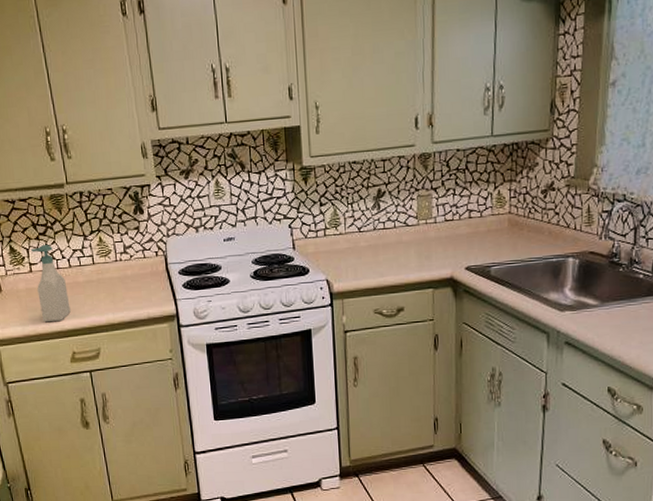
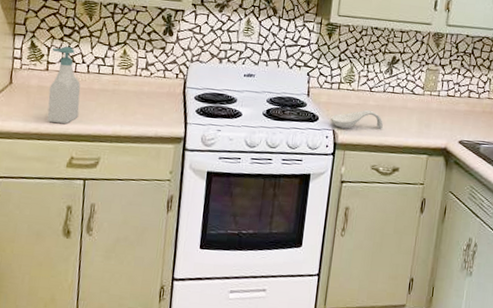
spoon rest: none [321,252,379,277] -> present [330,109,383,129]

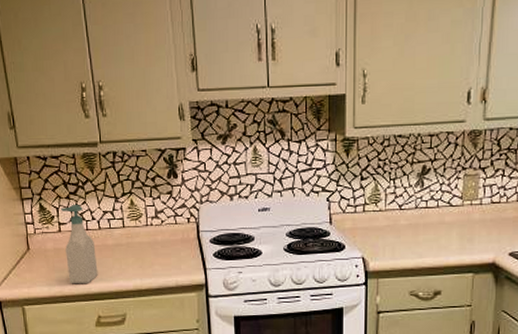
spoon rest: present [330,109,383,129] -> none [357,230,418,255]

